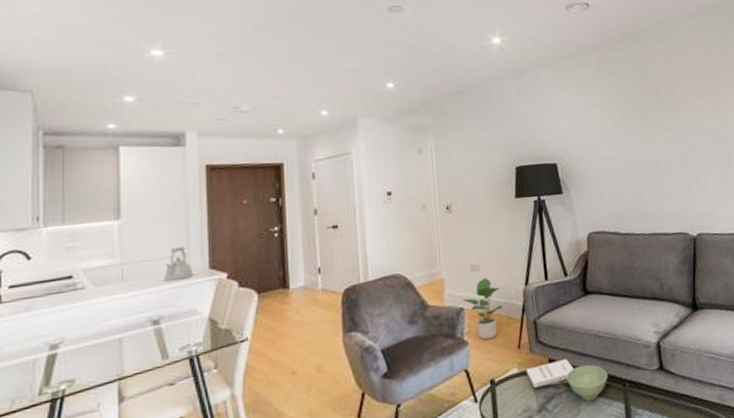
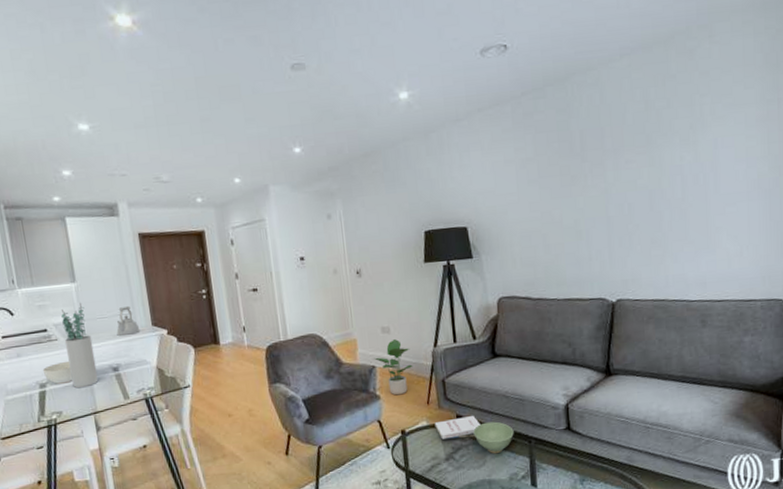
bowl: none [57,314,97,345] -> present [42,361,73,385]
vase: none [93,242,131,349] -> present [61,302,99,389]

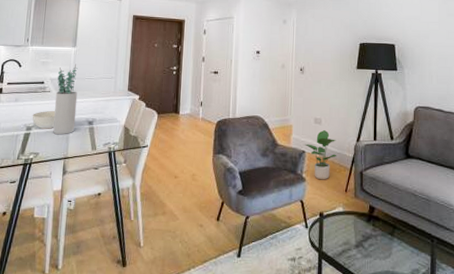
kettle: present [116,305,141,337] -> none [98,71,118,96]
books: present [434,415,481,439] -> none [349,208,390,229]
bowl: present [473,421,514,454] -> none [383,216,419,248]

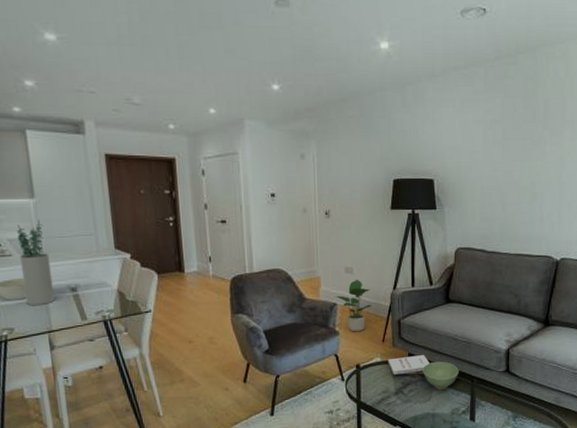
books: none [349,208,390,229] -> present [388,354,430,375]
bowl: none [383,216,419,248] -> present [422,361,459,391]

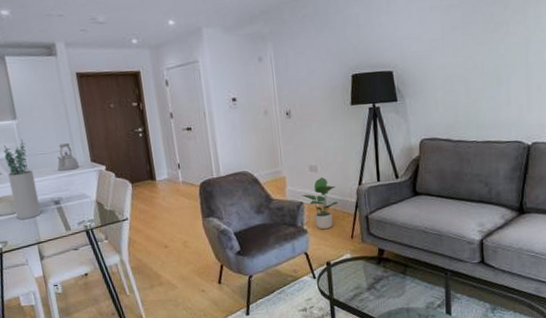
kettle: none [76,226,102,257] -> present [57,142,80,172]
books: present [388,354,430,375] -> none [358,248,401,271]
bowl: present [422,361,459,391] -> none [394,255,432,285]

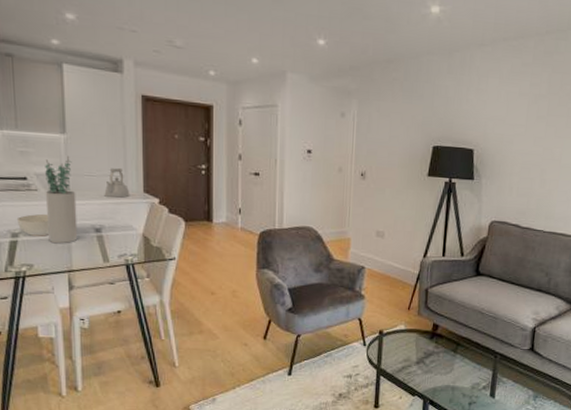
potted plant: present [302,178,339,230] -> none [364,245,401,298]

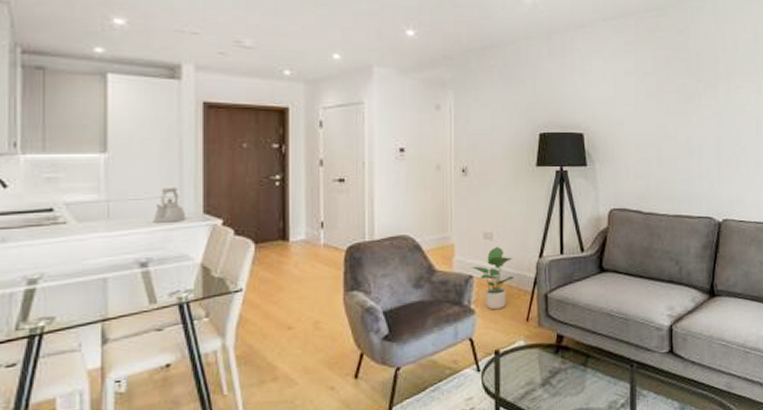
bowl: present [16,213,50,238] -> none [36,250,80,282]
vase: present [45,155,78,244] -> none [76,178,117,288]
potted plant: none [364,245,401,298] -> present [472,247,515,310]

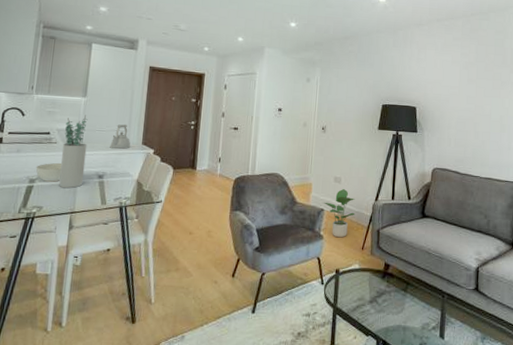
bowl: none [36,250,80,282] -> present [35,162,62,183]
vase: none [76,178,117,288] -> present [59,114,88,189]

